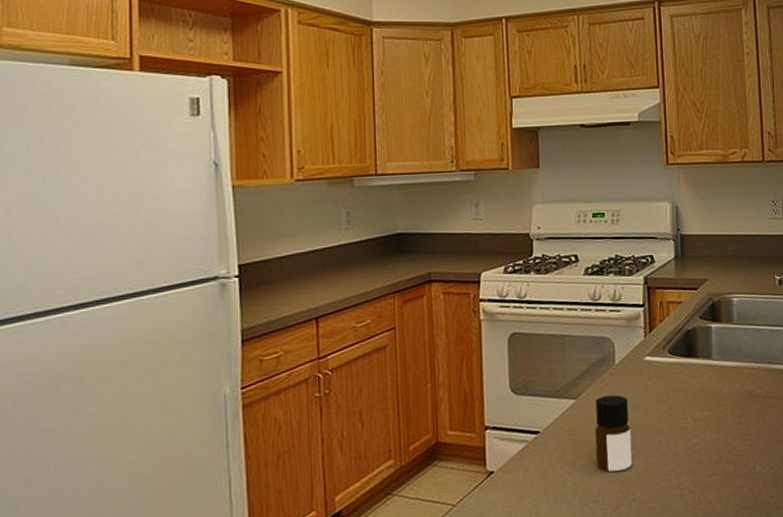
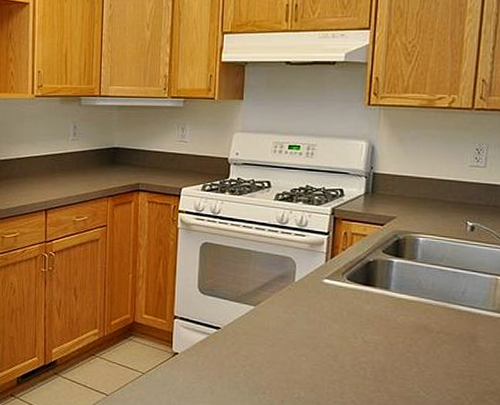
bottle: present [594,395,632,472] -> none [268,307,304,372]

